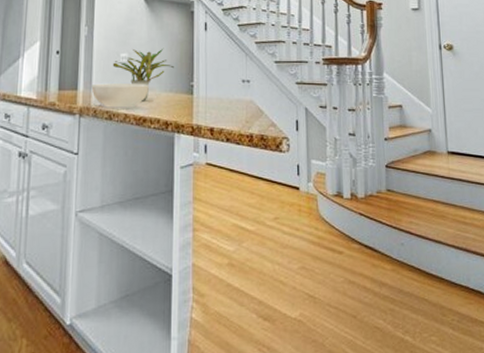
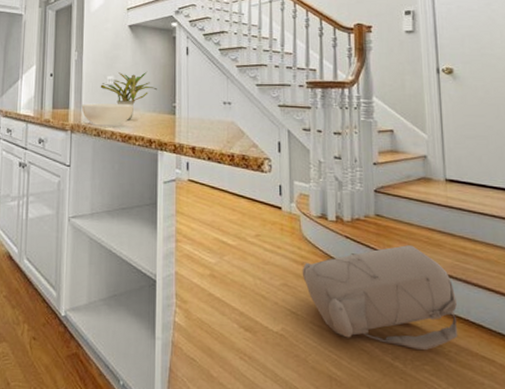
backpack: none [319,218,460,322] -> present [302,245,458,351]

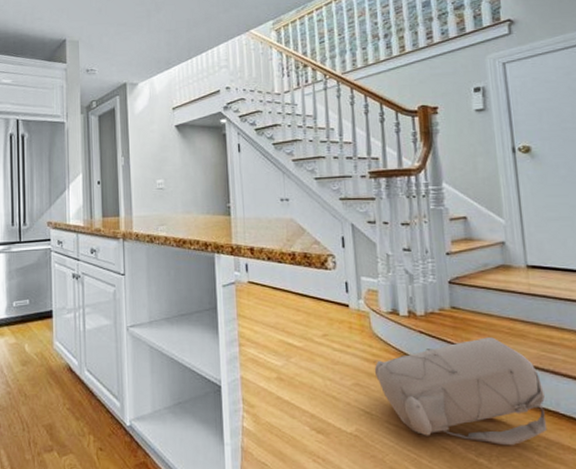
bowl: present [81,103,134,126] -> none [132,207,186,232]
potted plant: present [100,71,157,120] -> none [150,172,210,224]

